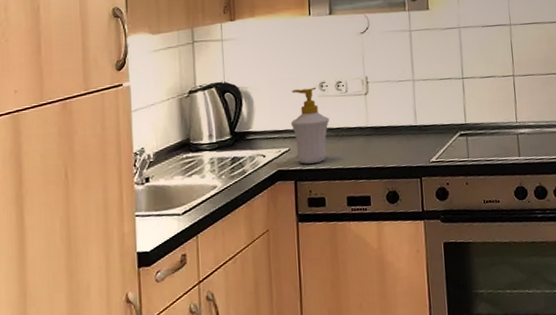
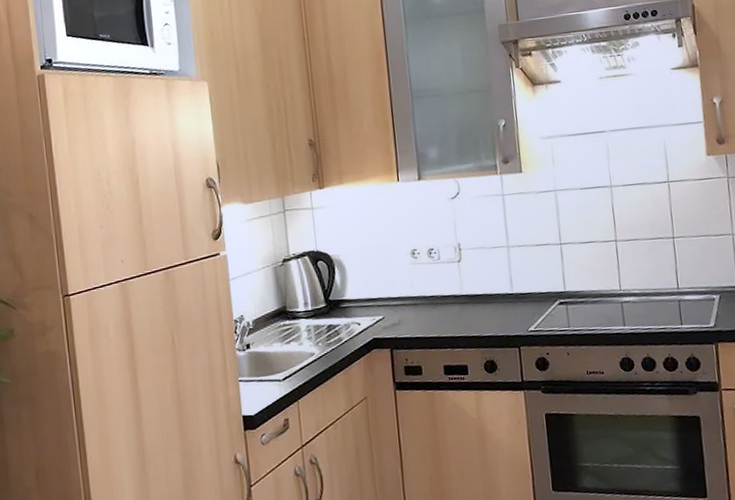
soap bottle: present [290,87,329,164] -> none [383,254,423,333]

